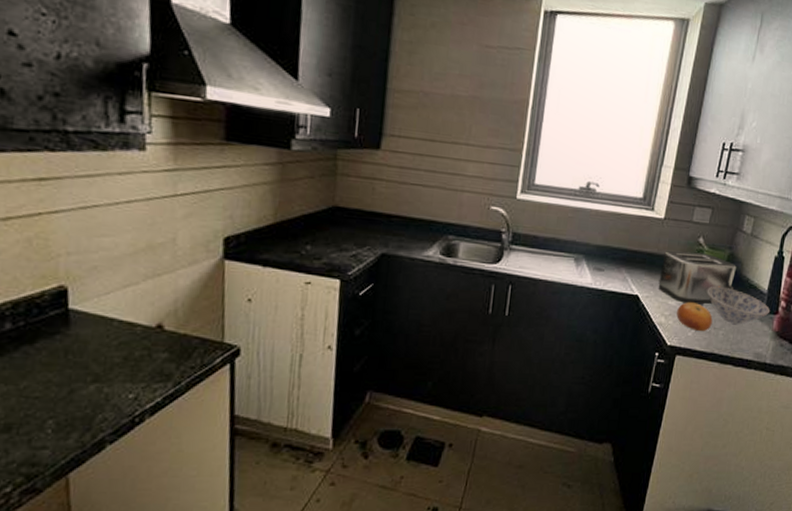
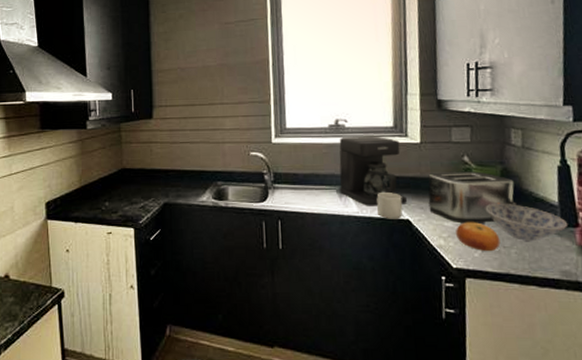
coffee maker: none [577,202,645,280] -> present [339,136,408,206]
mug: none [610,264,636,295] -> present [376,191,403,221]

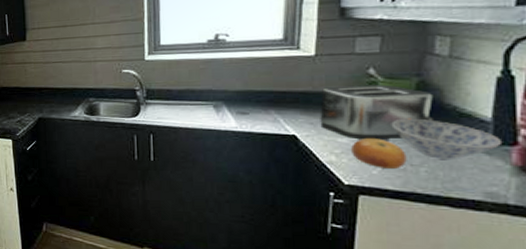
coffee maker: present [339,136,408,206] -> none [216,49,295,121]
mug: present [376,191,403,221] -> none [258,106,289,136]

